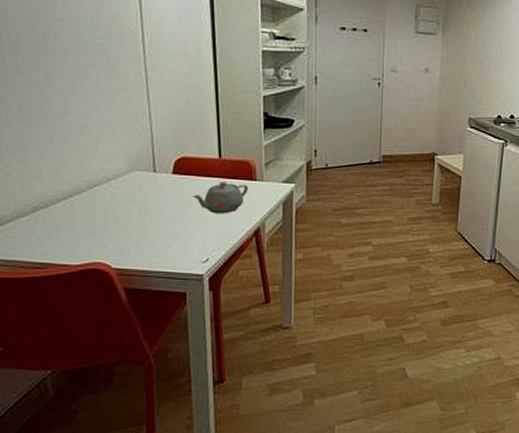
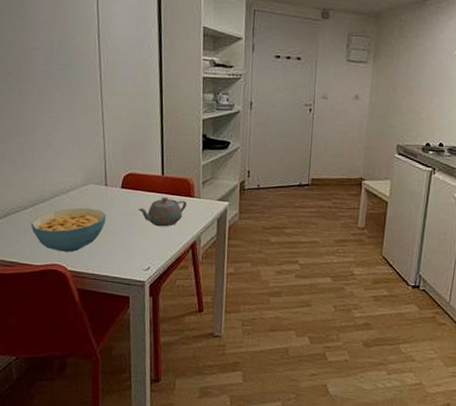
cereal bowl: none [65,197,156,248] -> present [30,207,106,252]

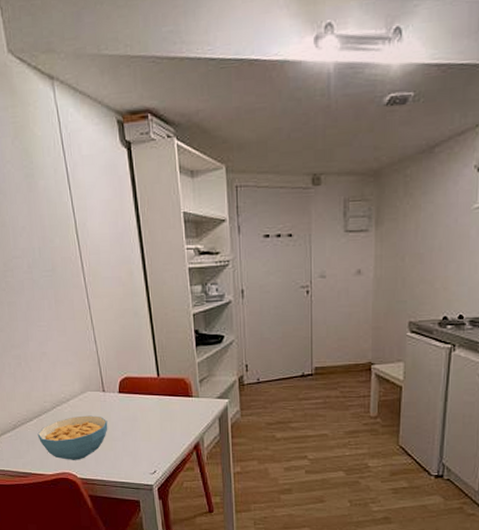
teapot: present [138,197,187,227] -> none [137,399,186,430]

